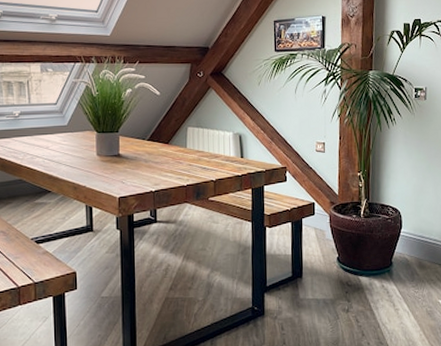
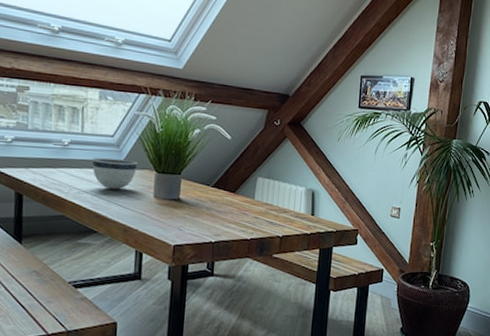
bowl: none [40,124,79,152] -> present [92,158,137,190]

